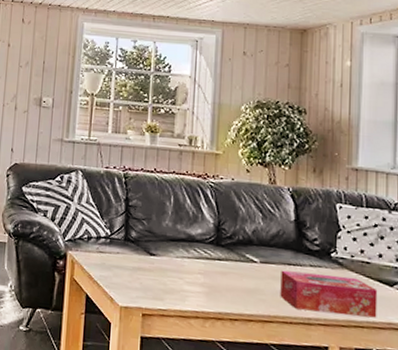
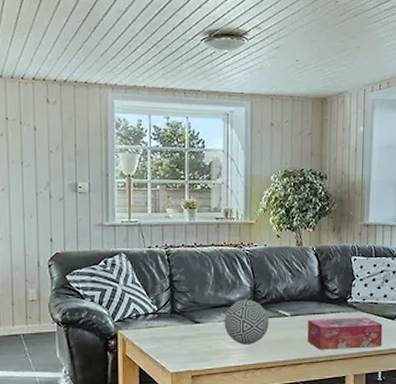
decorative ball: none [182,236,234,289] -> present [224,299,269,345]

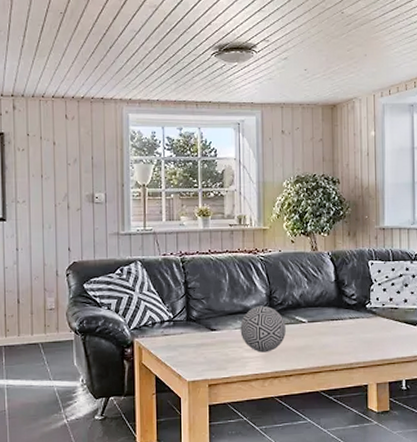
tissue box: present [307,317,383,350] -> none [326,323,405,357]

